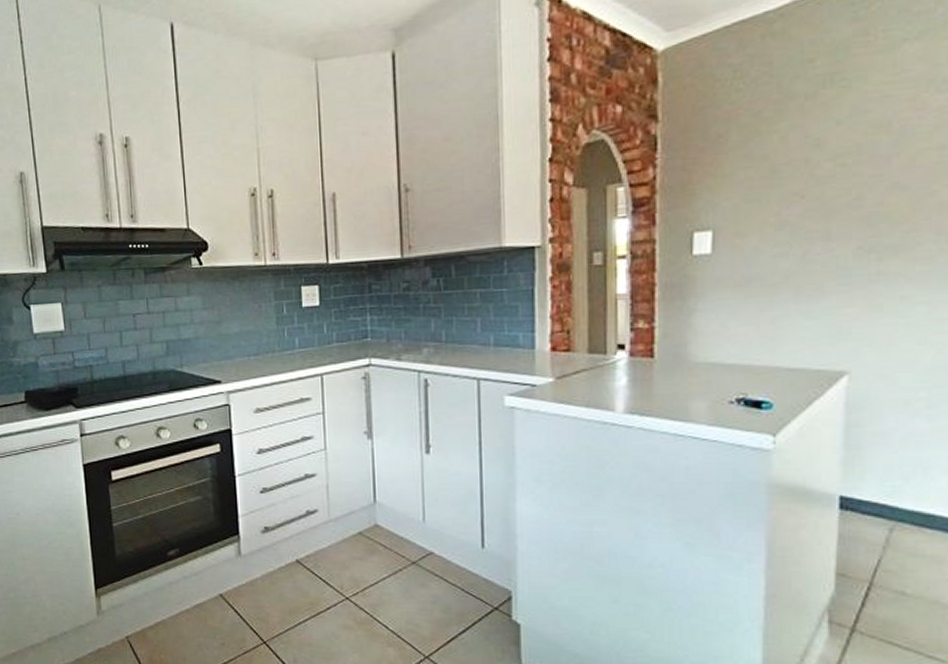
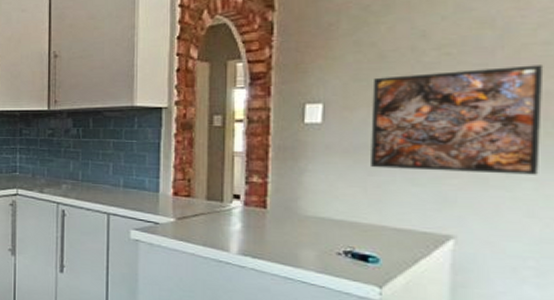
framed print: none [763,172,939,302] -> present [371,65,544,175]

